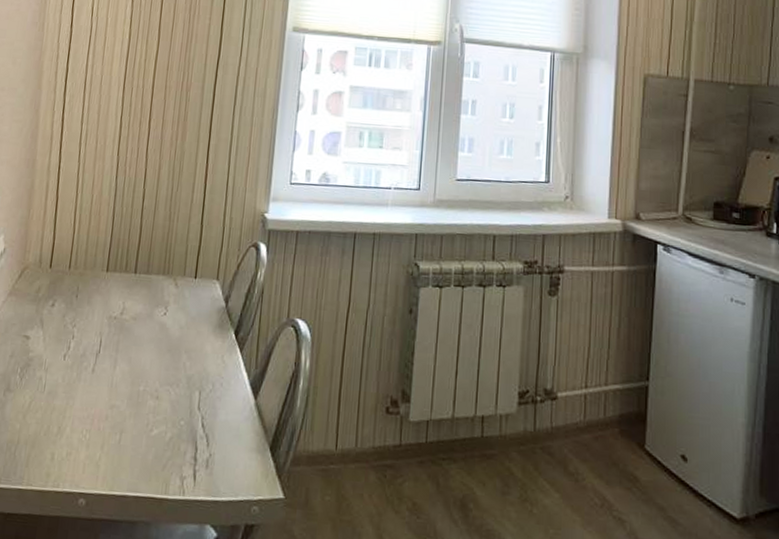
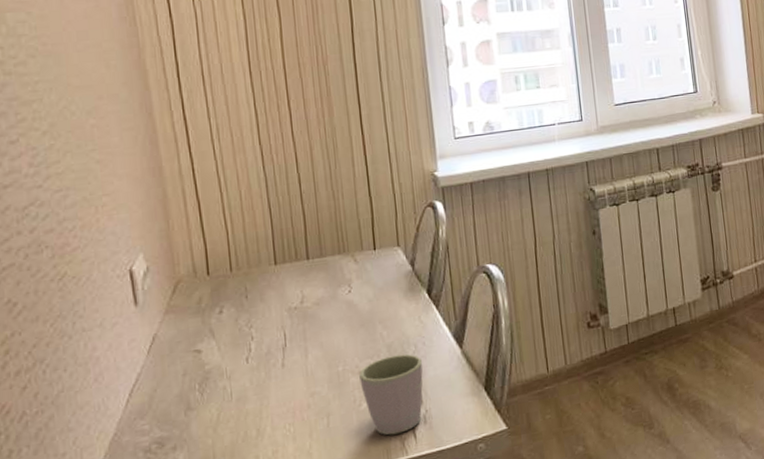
mug: none [155,388,217,471] -> present [359,354,423,436]

